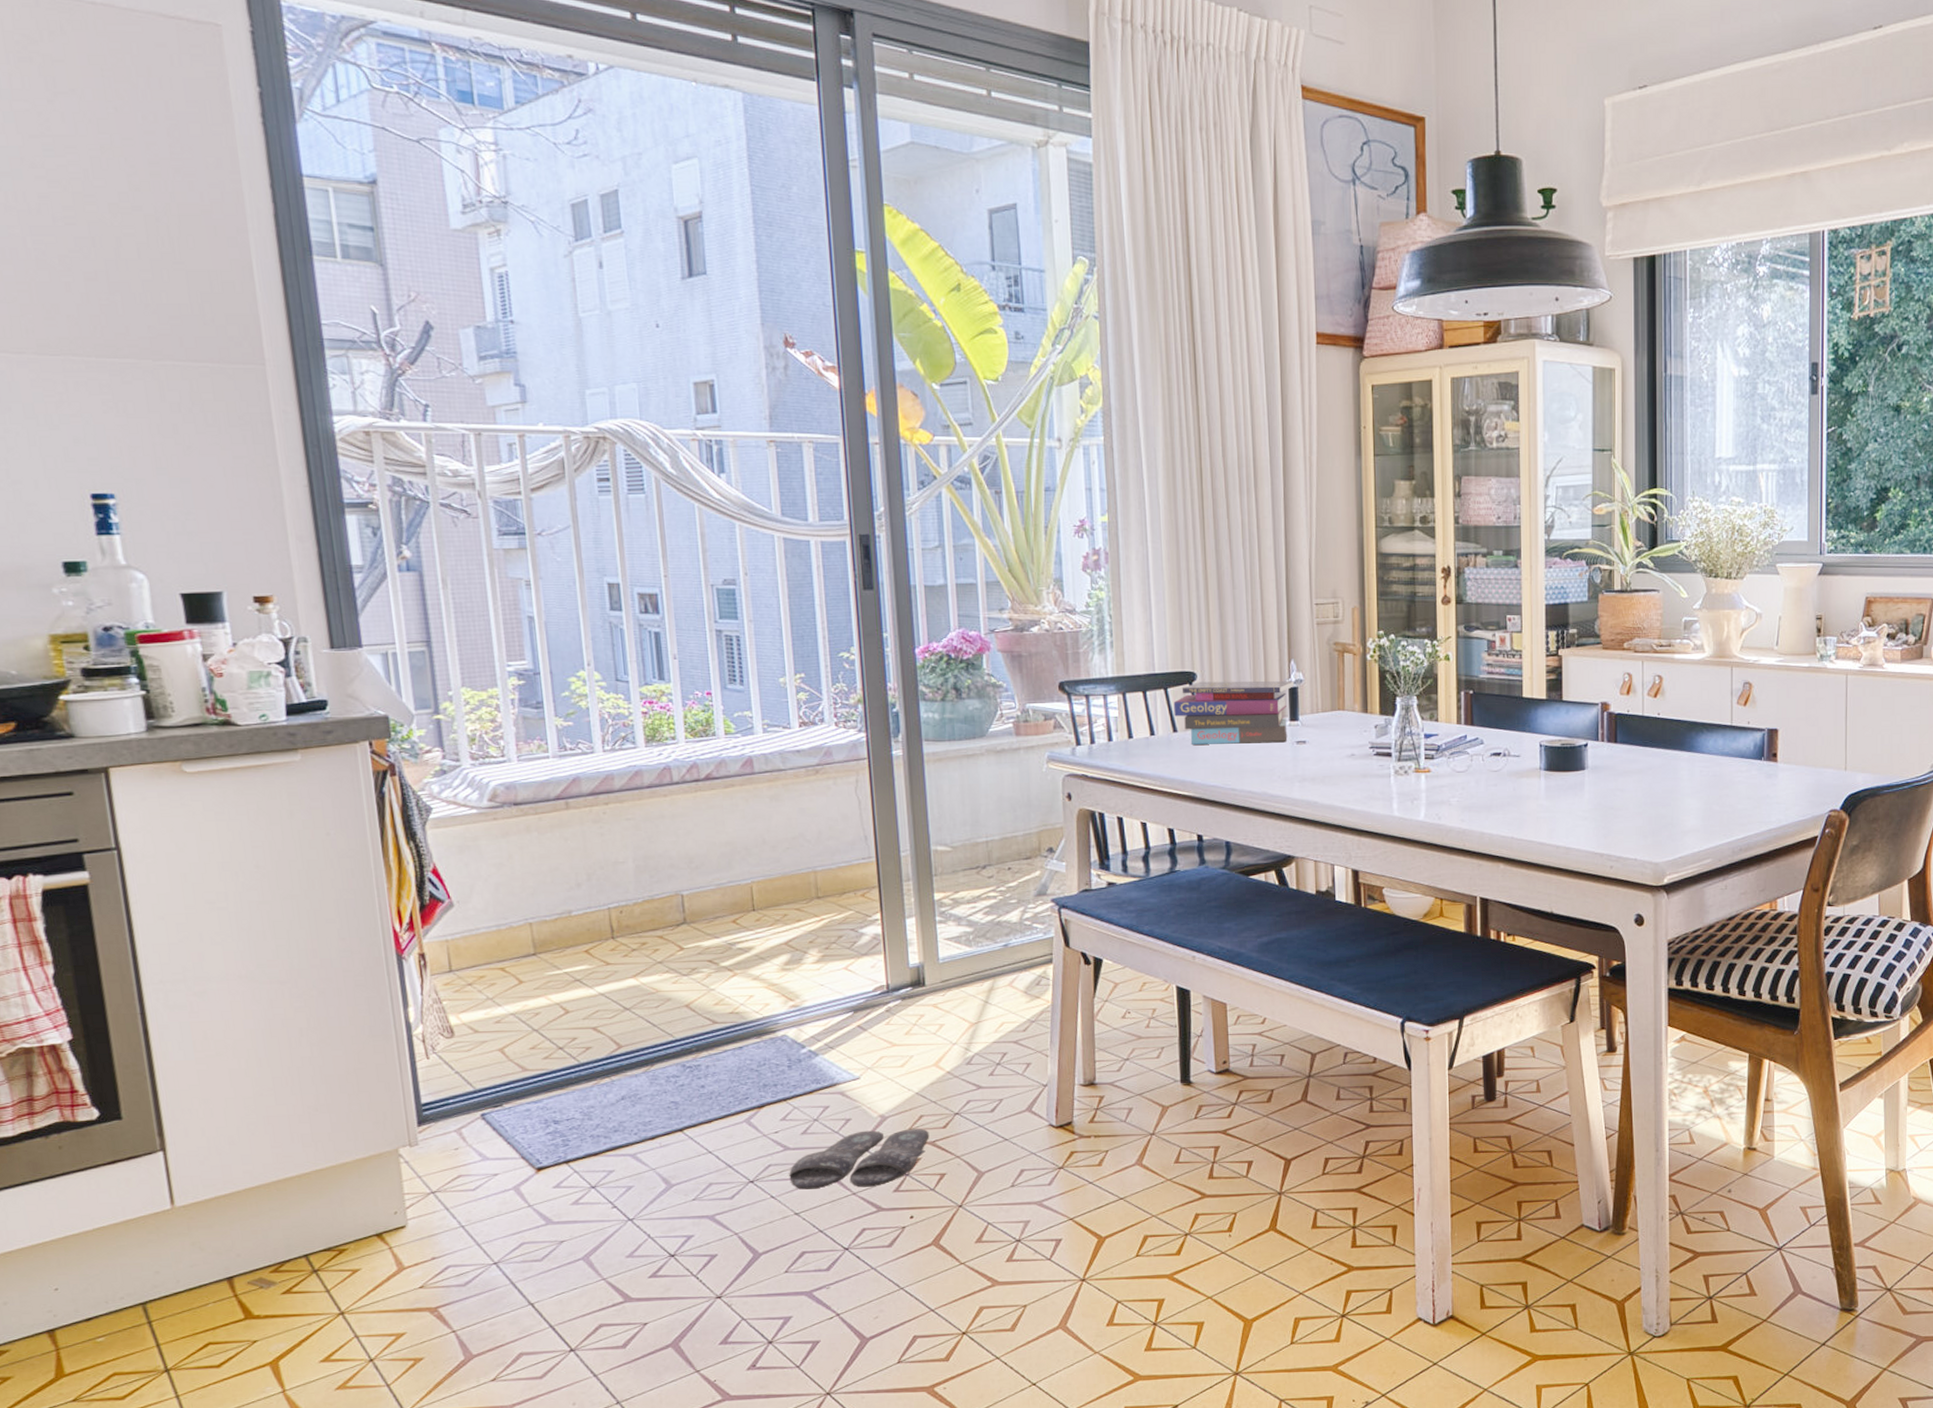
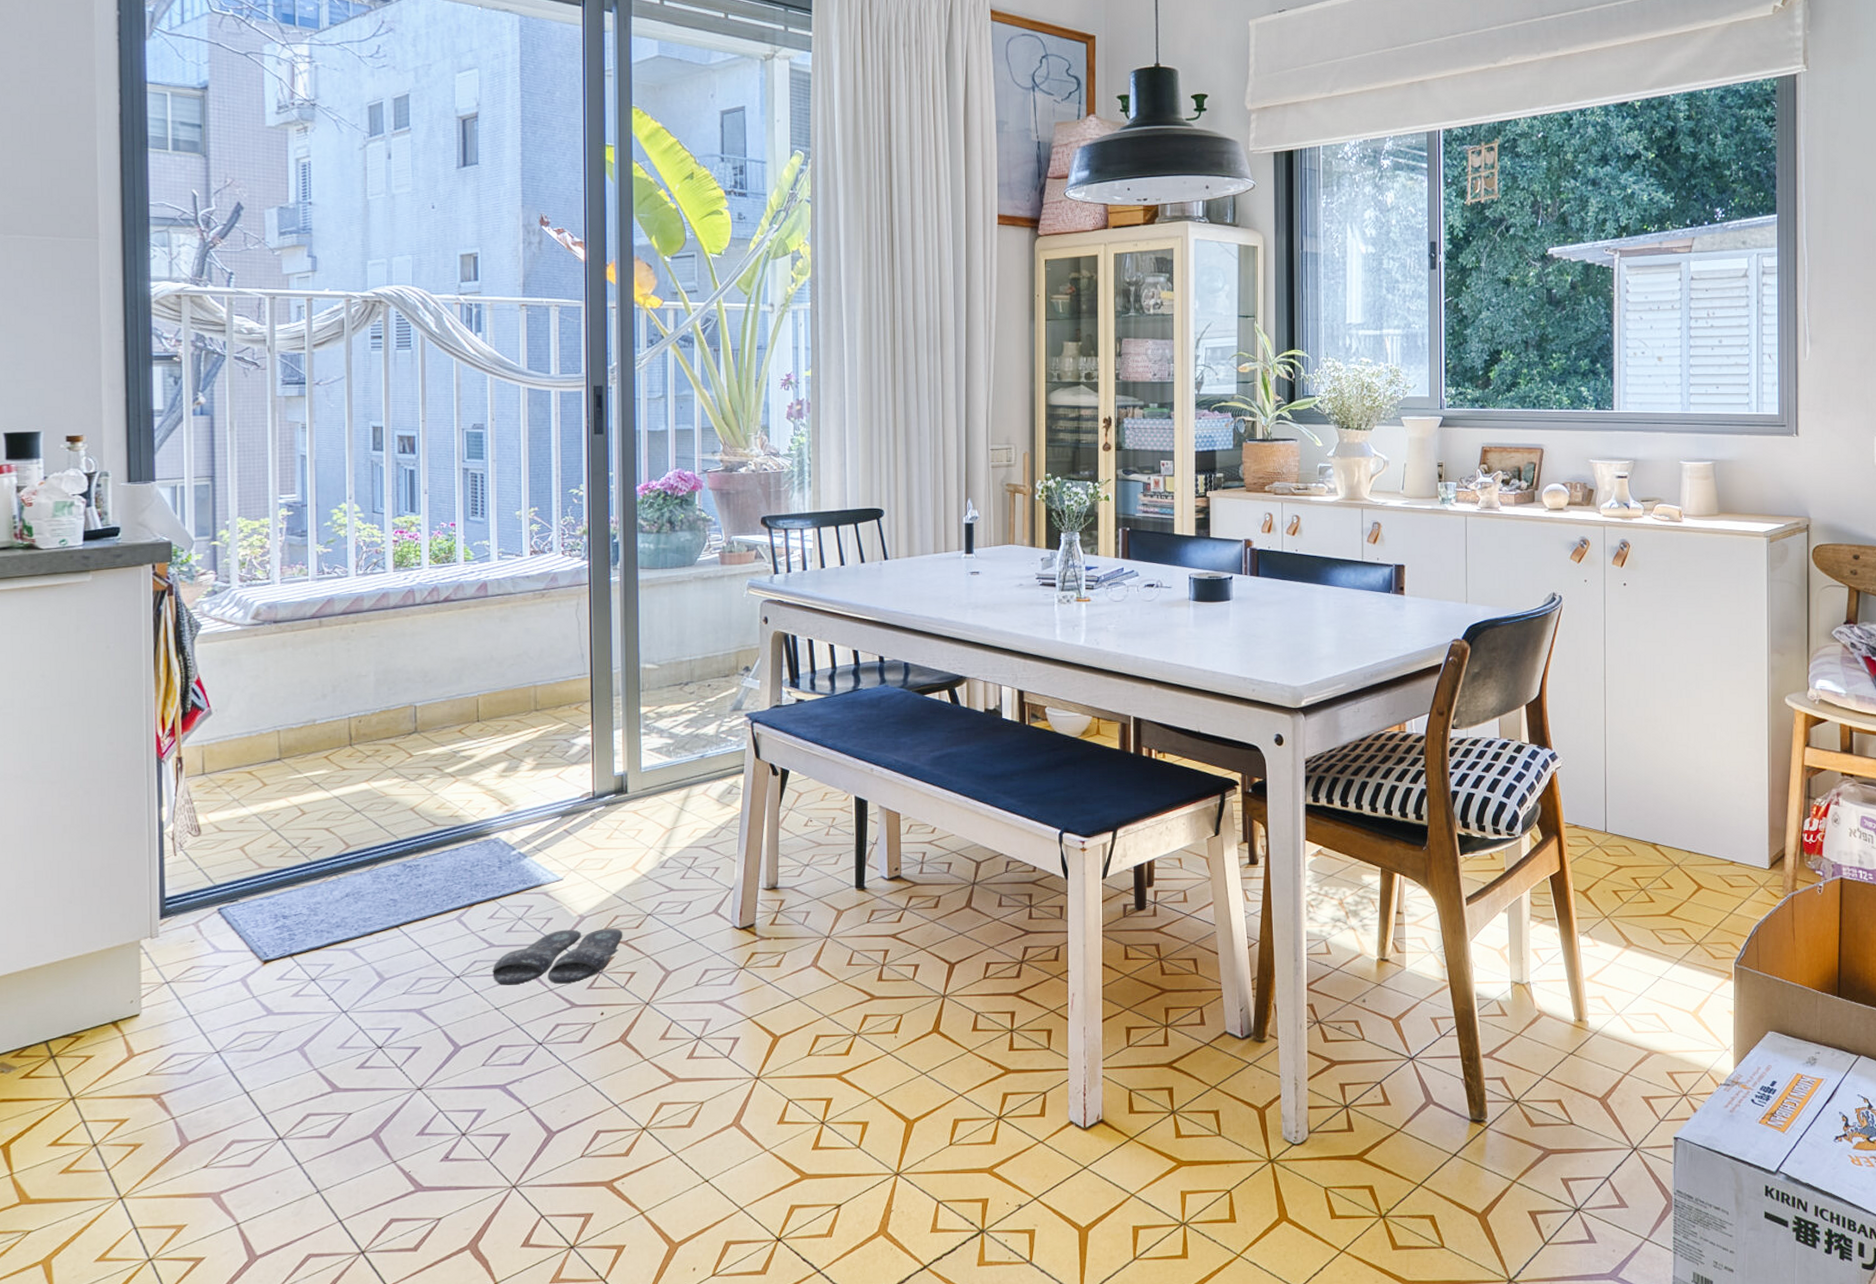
books: present [1173,680,1294,745] -> none [862,517,970,574]

